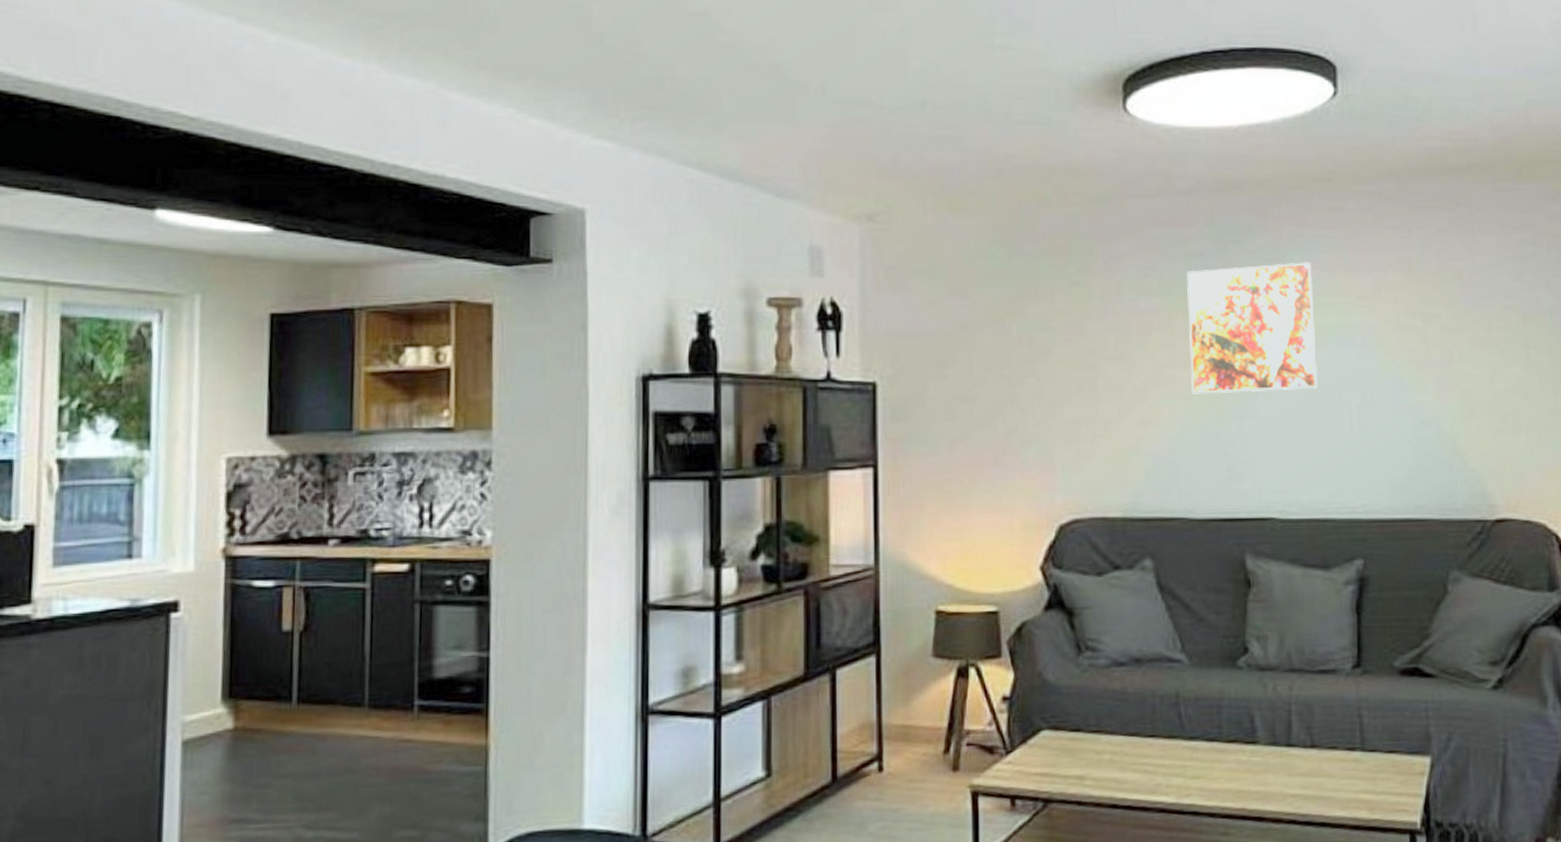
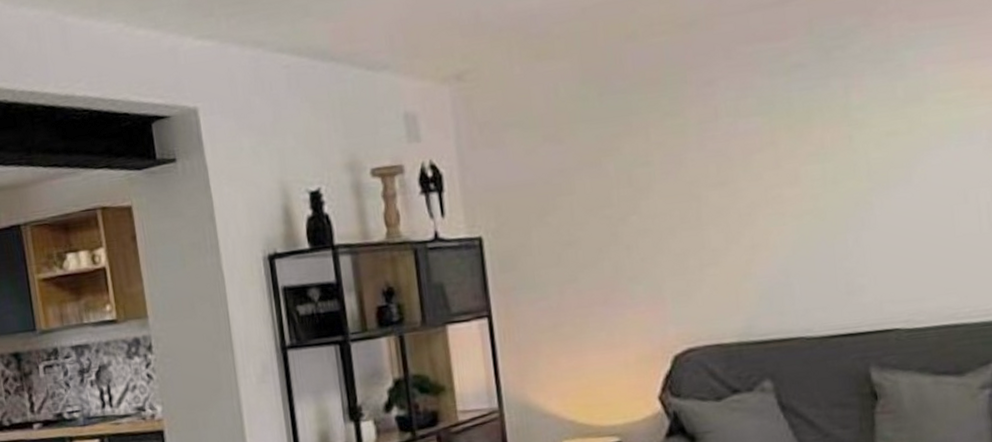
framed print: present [1186,262,1319,394] -> none [788,57,942,212]

